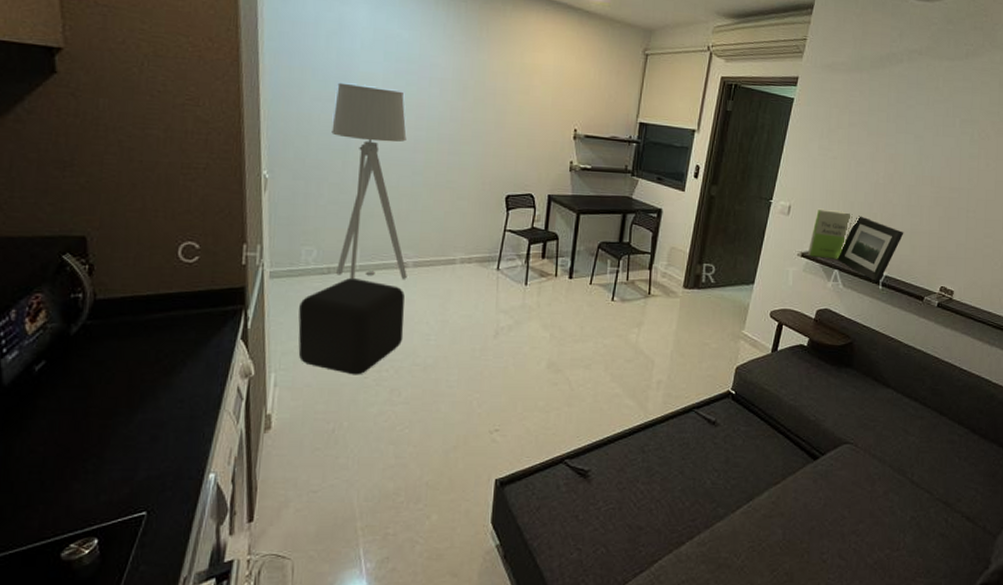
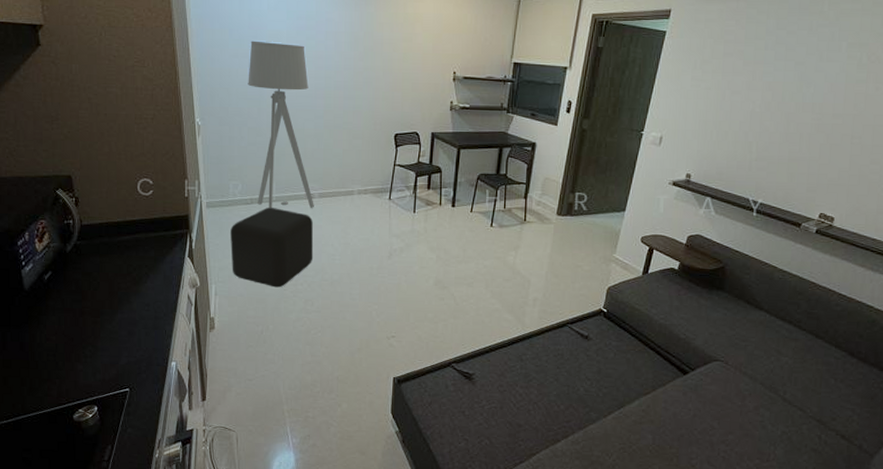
book: present [807,209,853,259] -> none [678,139,726,187]
picture frame: present [837,216,904,283] -> none [710,144,781,210]

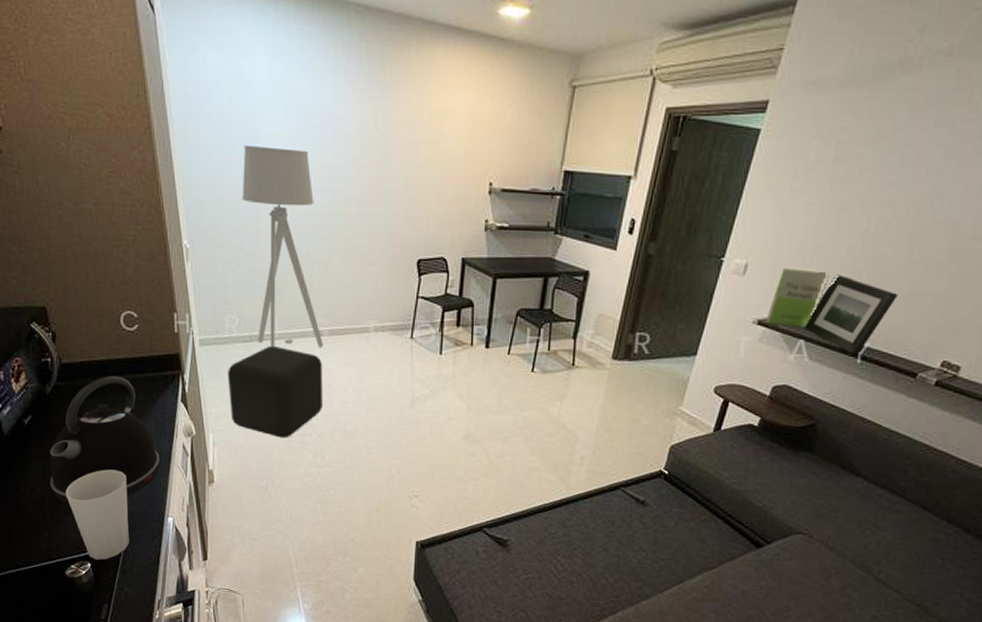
kettle: none [64,234,166,351] -> present [50,375,160,503]
cup: none [78,319,136,404] -> present [65,469,129,561]
book: none [678,139,726,187] -> present [765,268,829,327]
picture frame: none [710,144,781,210] -> present [804,274,899,355]

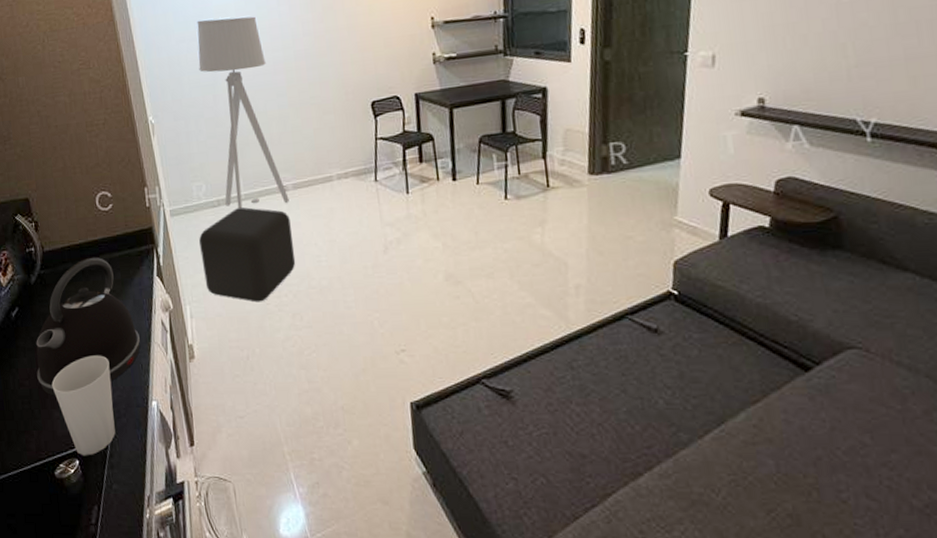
book: present [765,268,829,327] -> none [749,49,809,114]
picture frame: present [804,274,899,355] -> none [795,50,895,134]

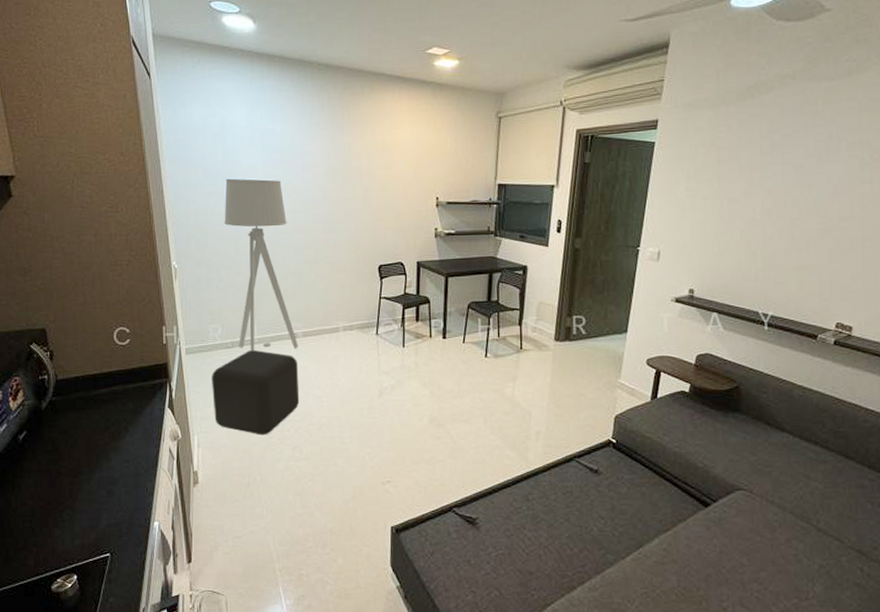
kettle: present [36,257,141,396] -> none [40,387,147,515]
cup: present [51,355,116,456] -> none [55,478,116,572]

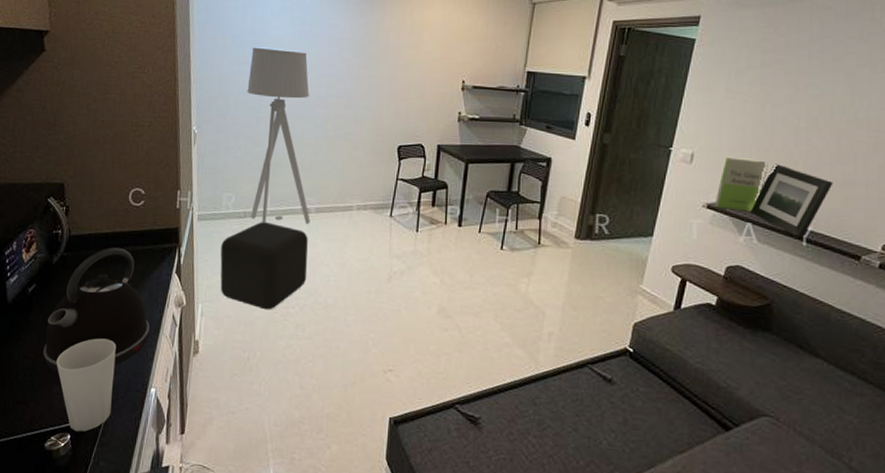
kettle: none [40,387,147,515] -> present [43,247,150,372]
cup: none [55,478,116,572] -> present [56,338,116,432]
book: none [681,252,729,302] -> present [714,157,768,212]
picture frame: none [715,255,789,323] -> present [750,164,834,238]

